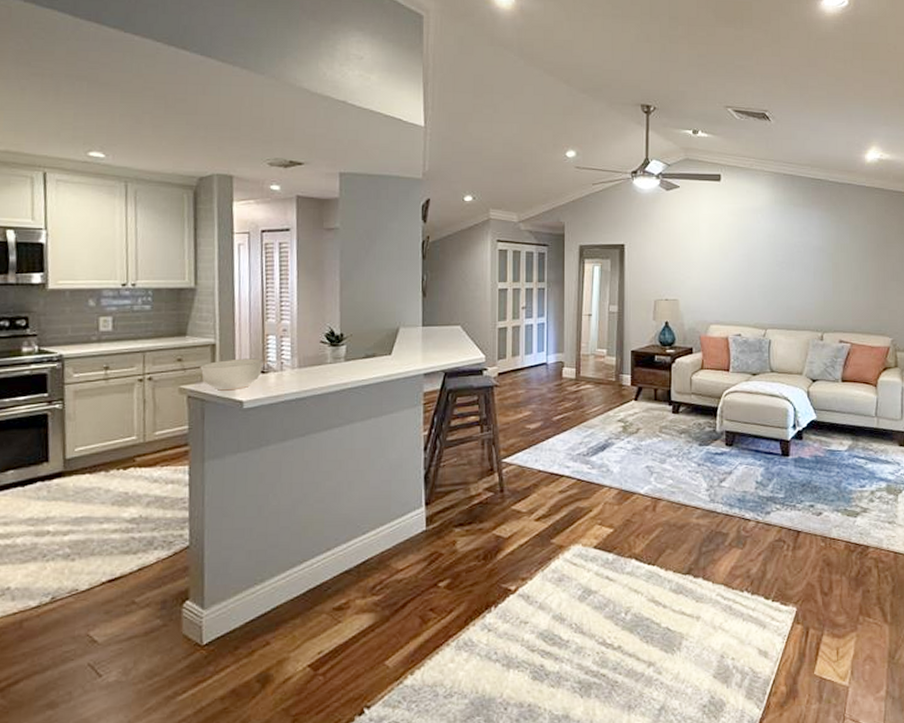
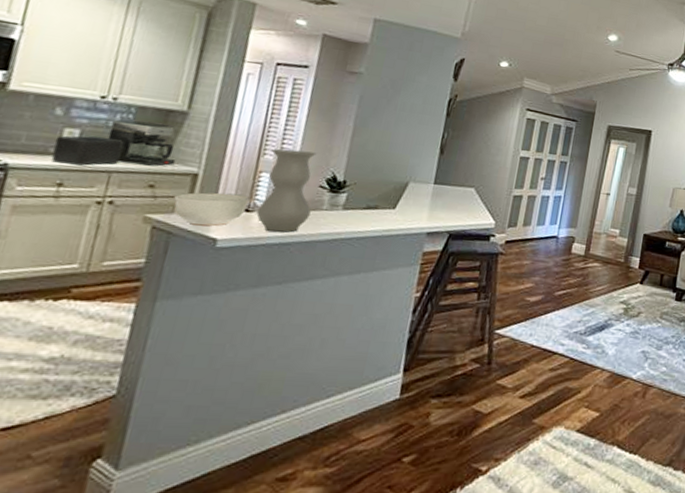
toaster: none [94,320,149,349] -> present [51,135,124,166]
coffee maker: none [135,302,195,342] -> present [108,119,176,166]
vase: none [271,311,317,388] -> present [256,148,317,233]

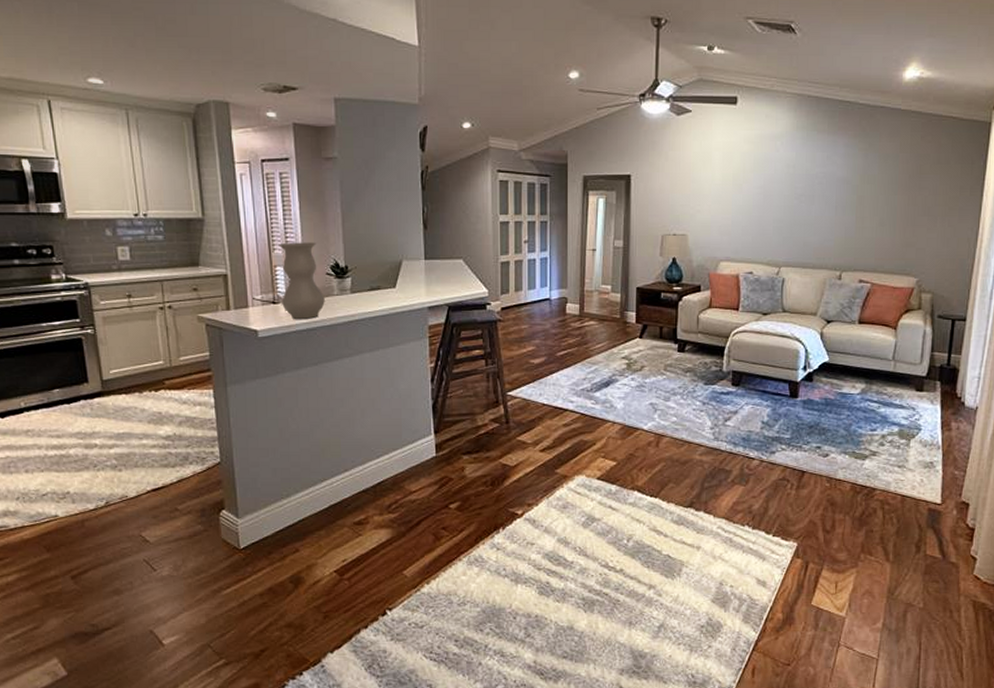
toaster: present [51,135,124,166] -> none [114,250,165,278]
coffee maker: present [108,119,176,166] -> none [150,232,207,272]
bowl: present [173,192,249,227] -> none [215,289,273,320]

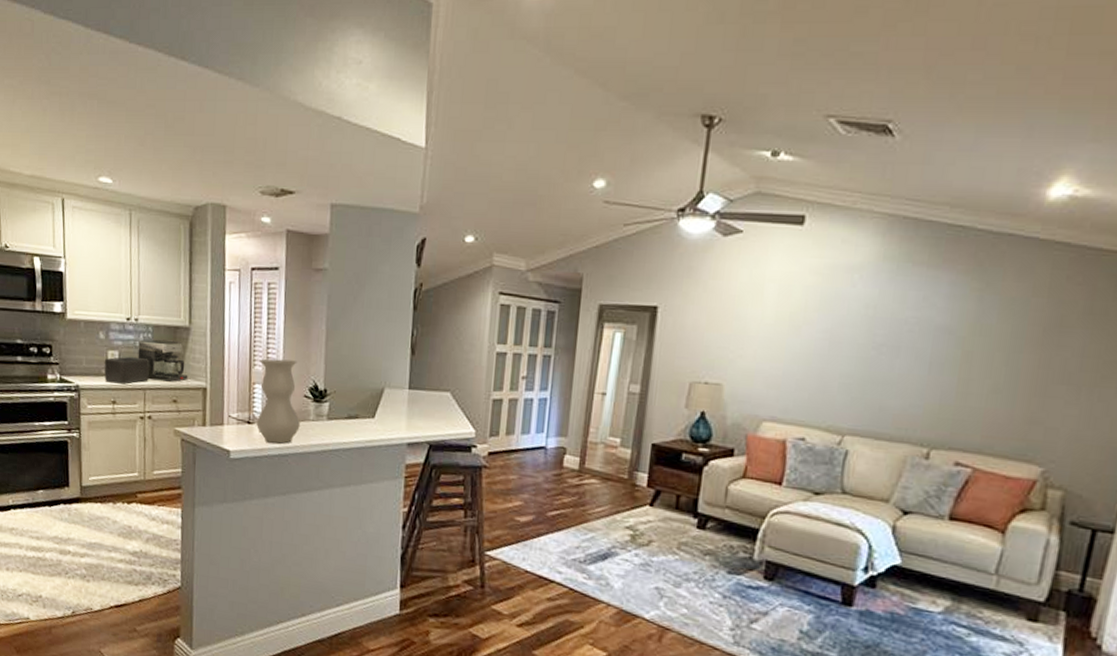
toaster: none [114,250,165,278] -> present [104,356,149,385]
coffee maker: none [150,232,207,272] -> present [138,339,188,382]

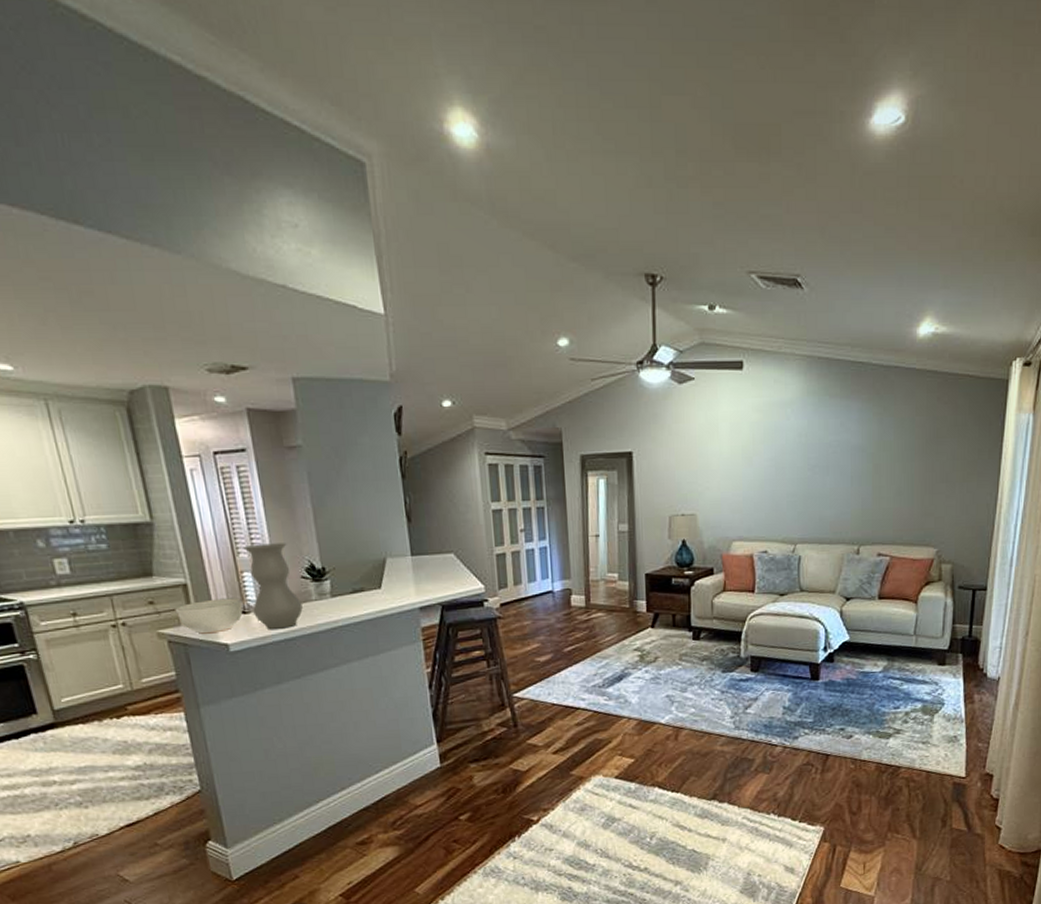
toaster: present [104,356,149,385] -> none [50,561,113,594]
coffee maker: present [138,339,188,382] -> none [90,539,162,584]
bowl: none [192,405,248,439] -> present [175,597,243,634]

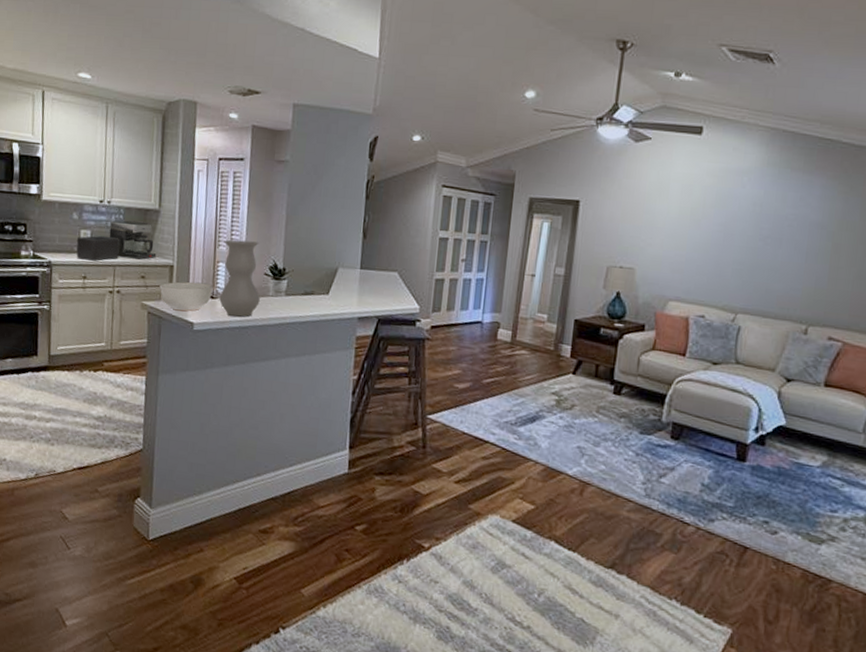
toaster: none [50,561,113,594] -> present [76,235,120,262]
coffee maker: none [90,539,162,584] -> present [109,220,157,260]

